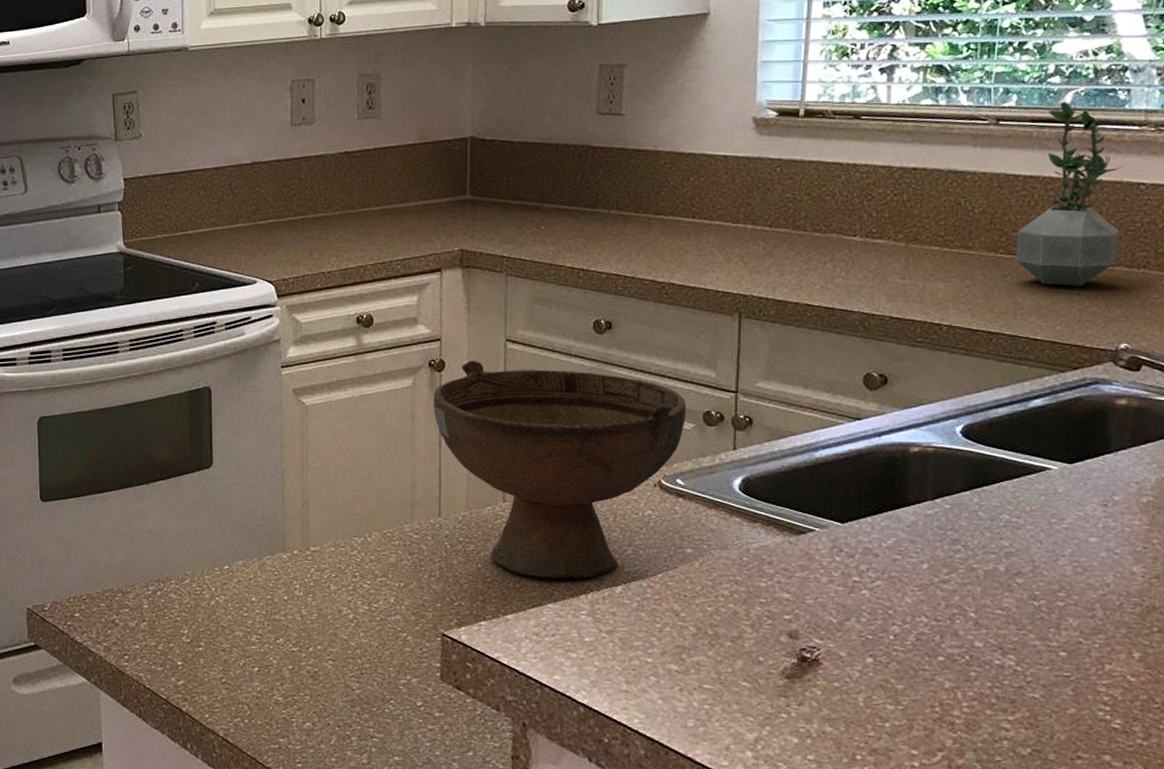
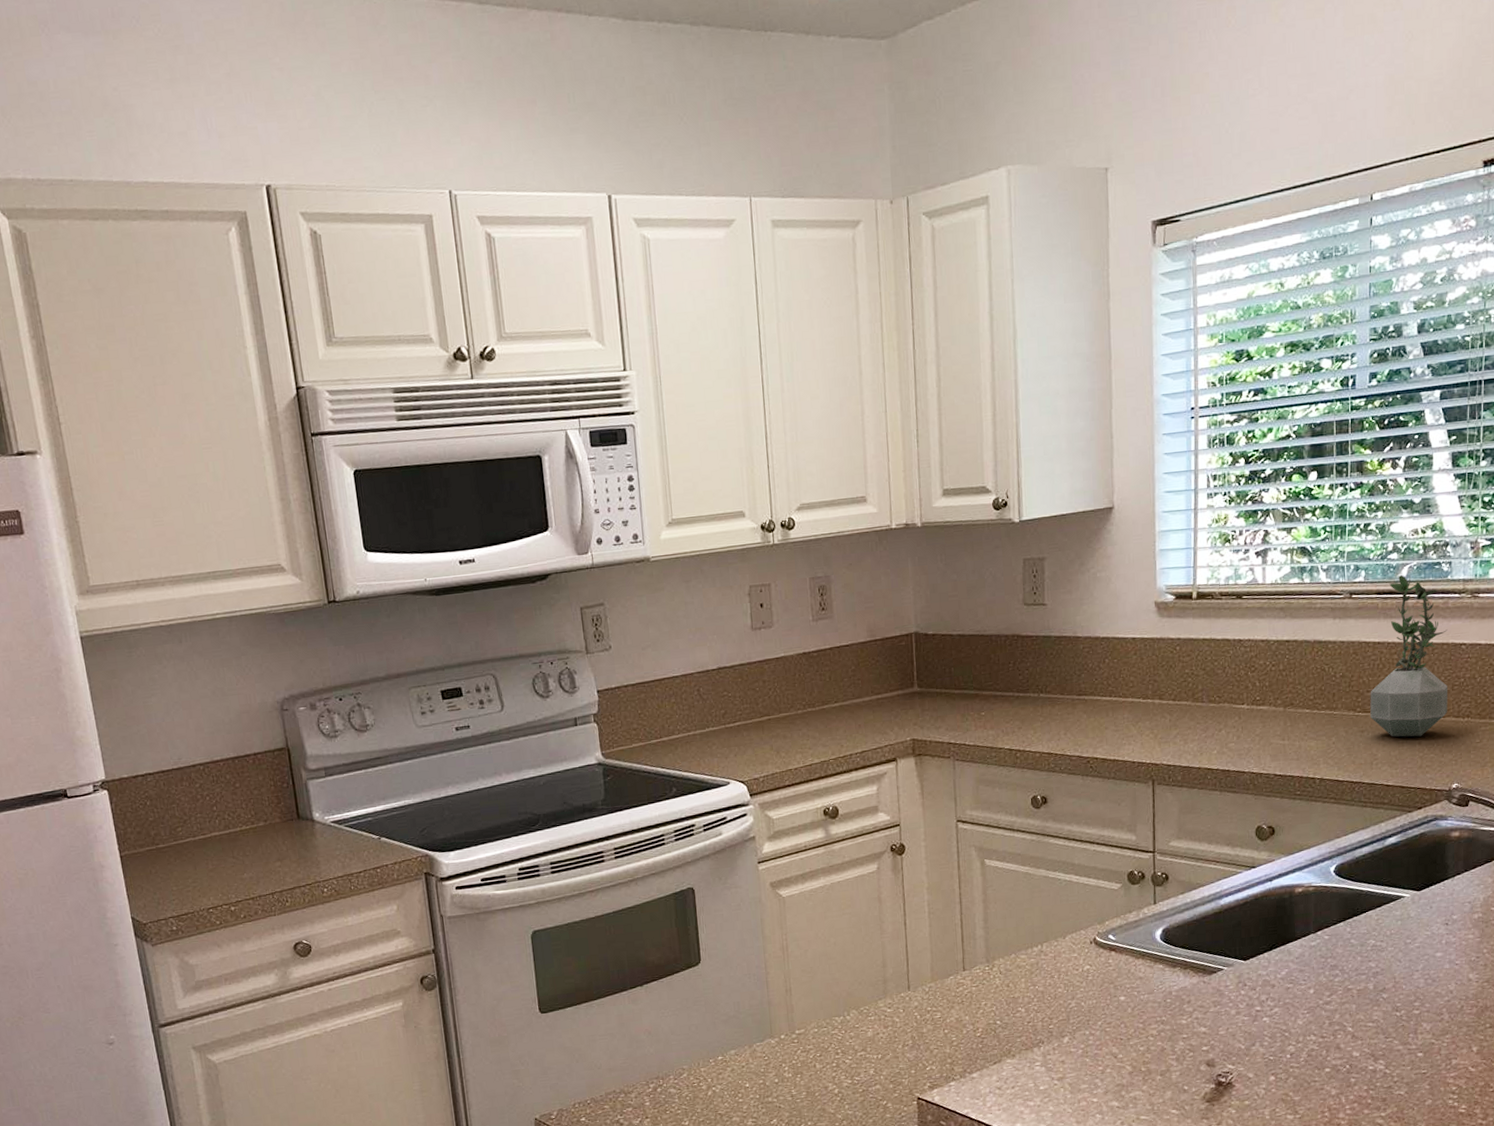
bowl: present [433,360,687,579] -> none [896,841,1114,1037]

